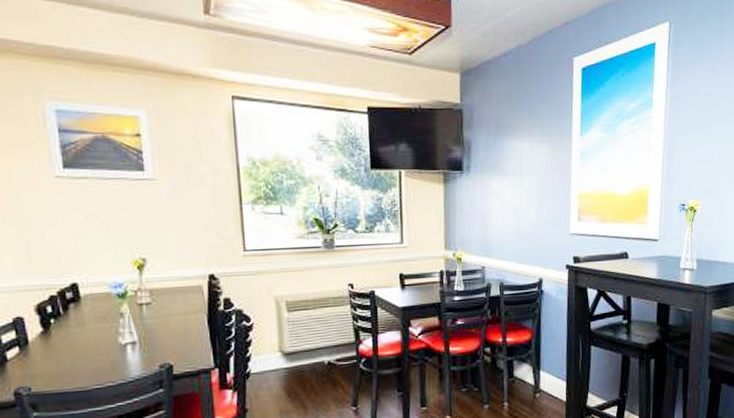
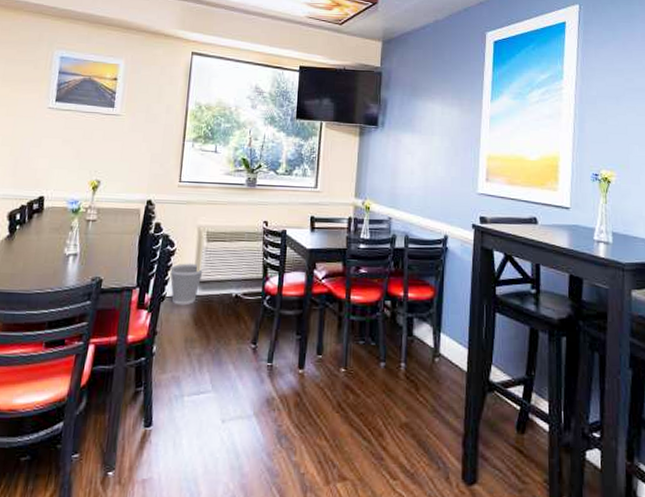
wastebasket: none [249,336,290,380] -> present [169,263,205,306]

